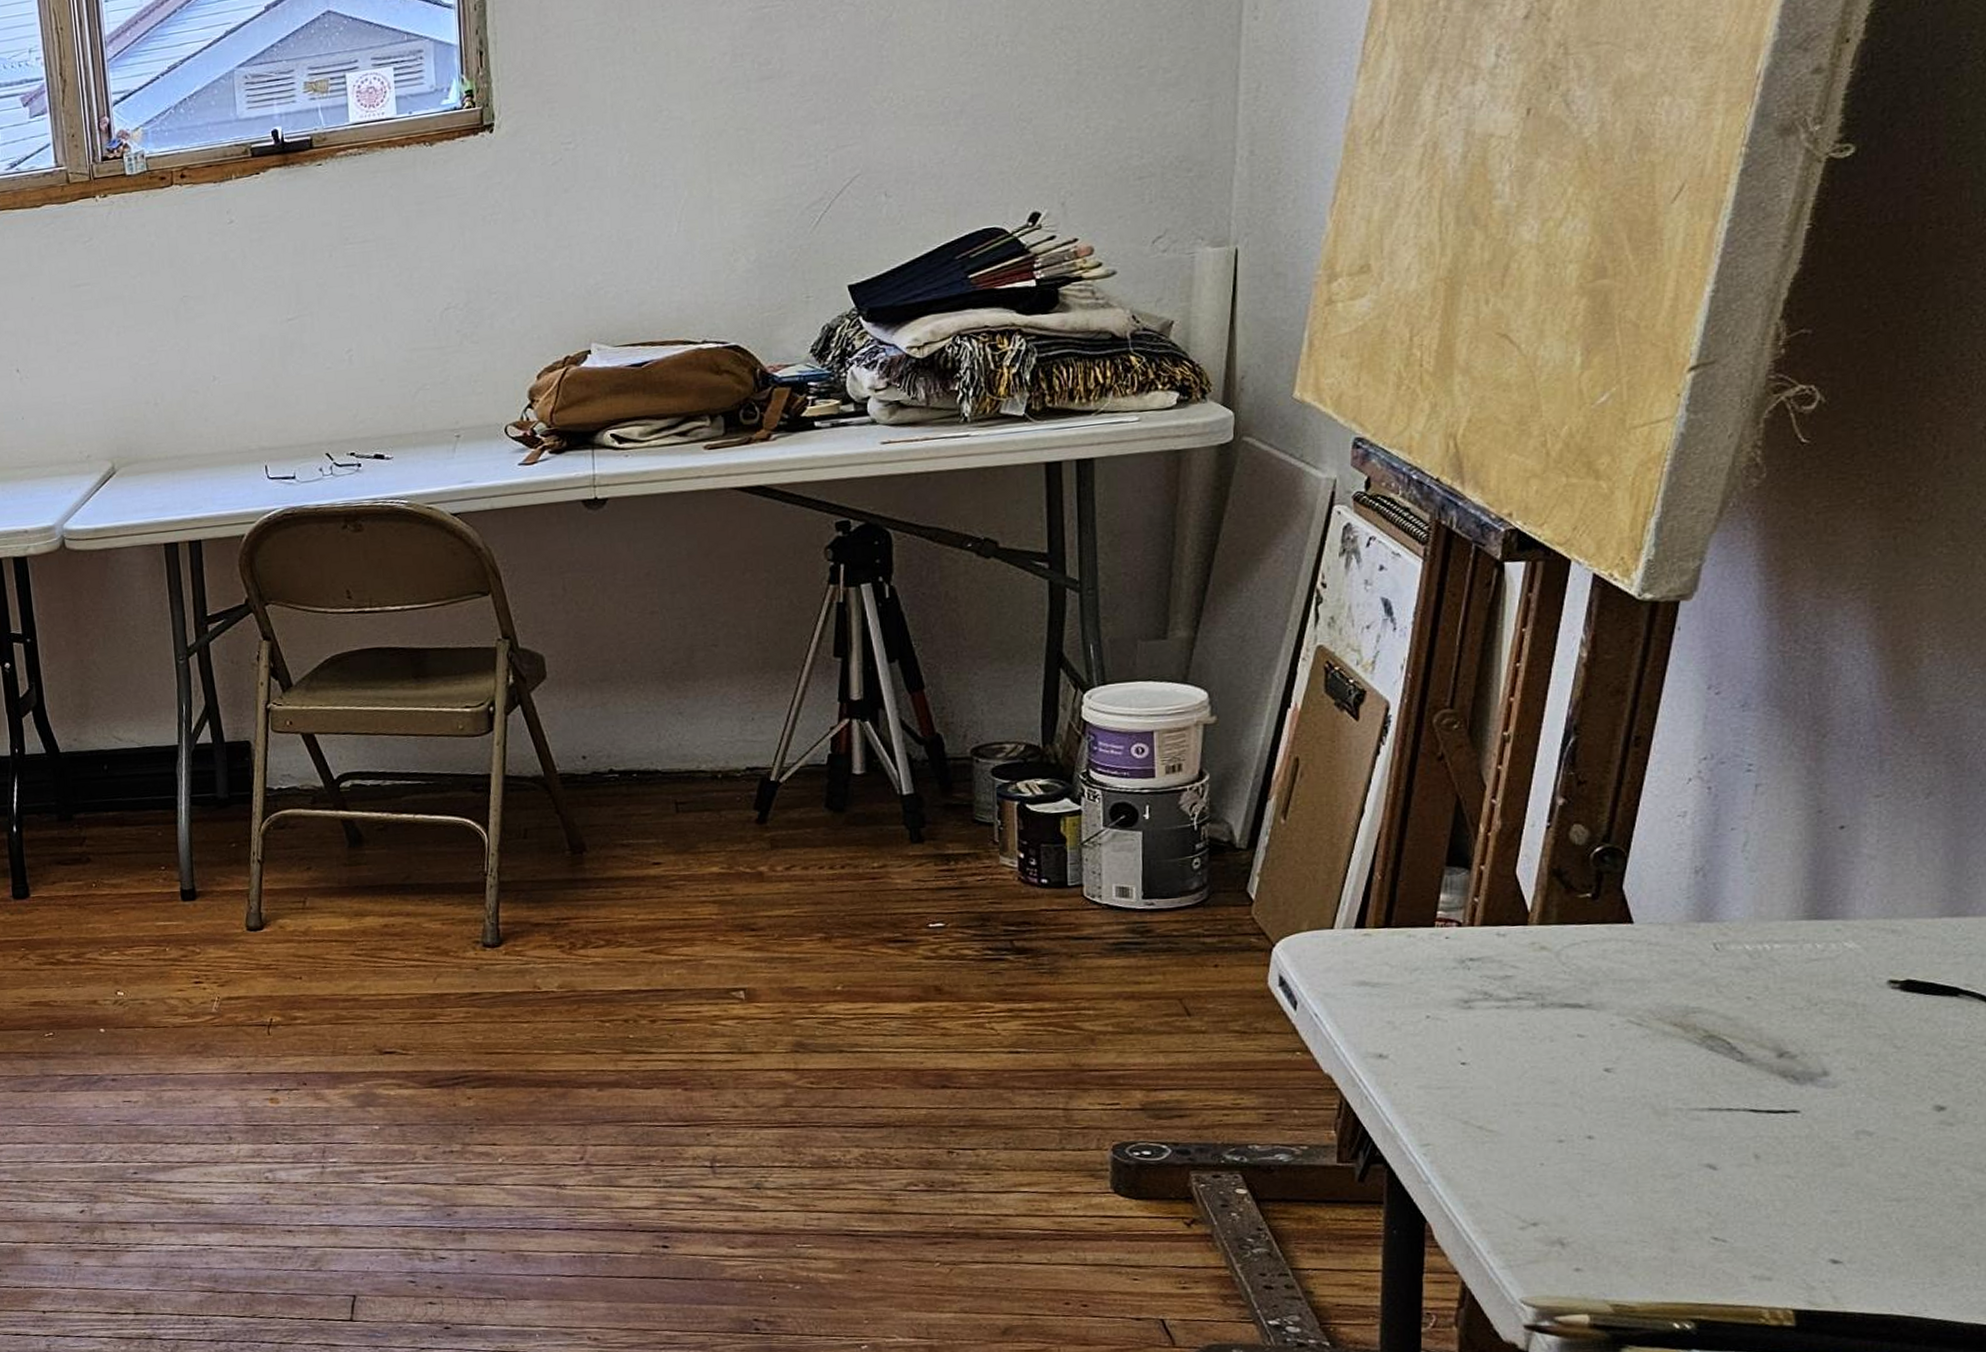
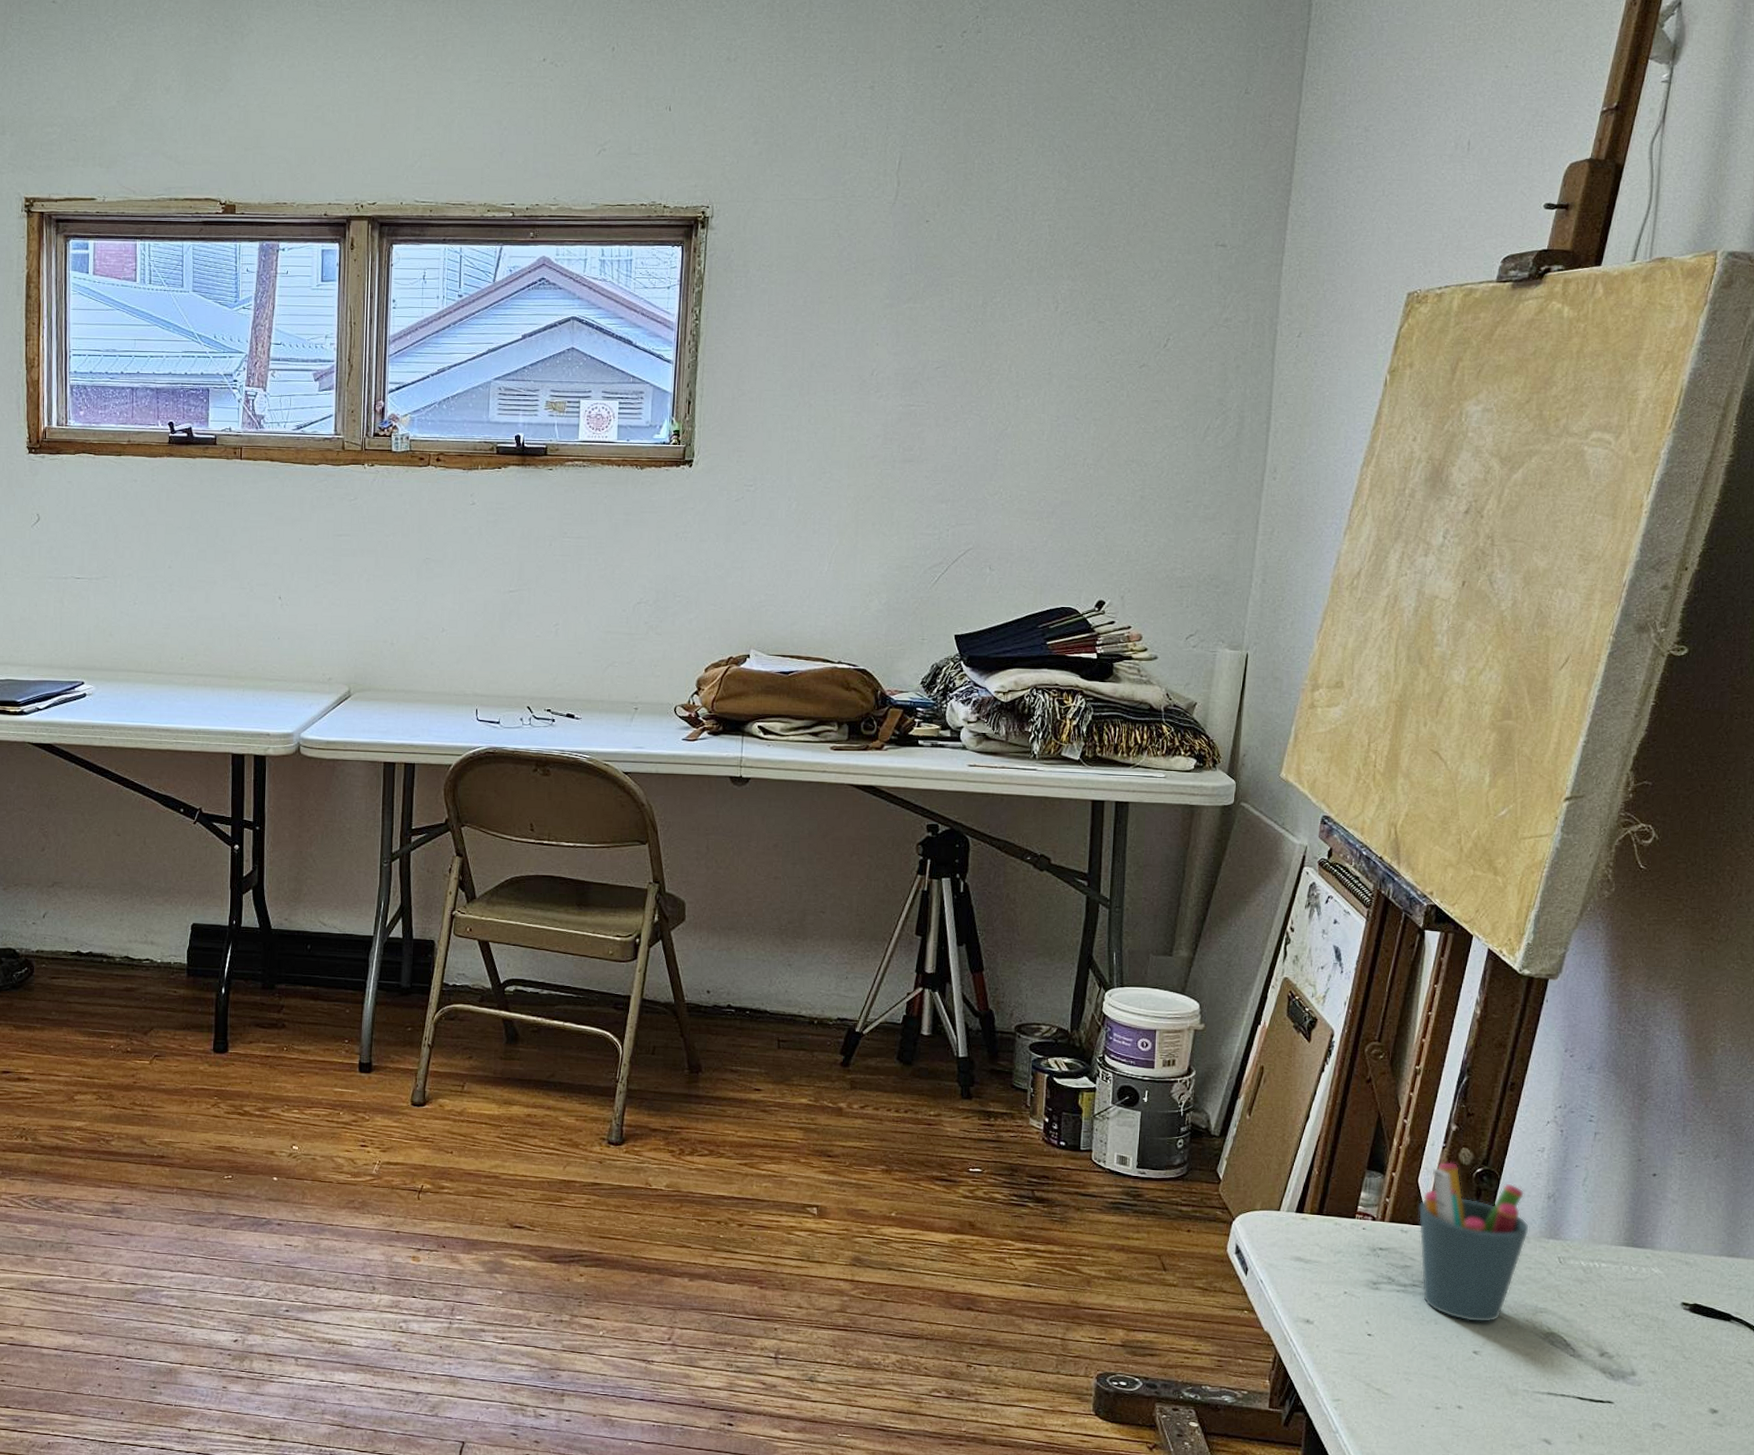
pen holder: none [1518,843,1672,1035] -> present [1418,1161,1530,1323]

